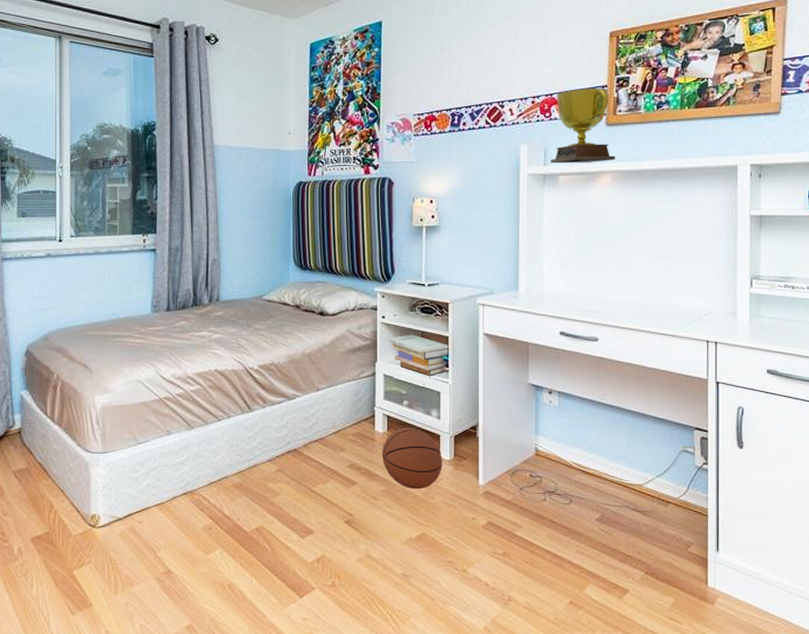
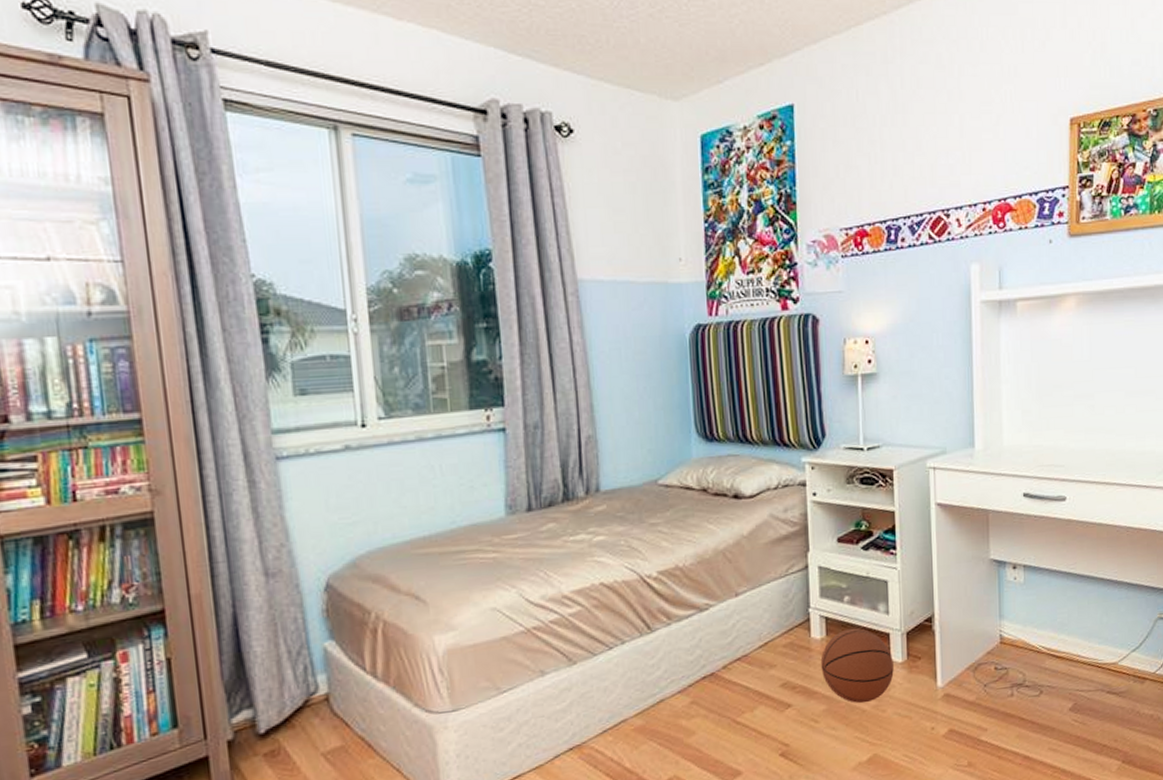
books: present [387,334,450,376] -> none [820,512,897,563]
trophy: present [550,89,616,164] -> none [1006,190,1081,287]

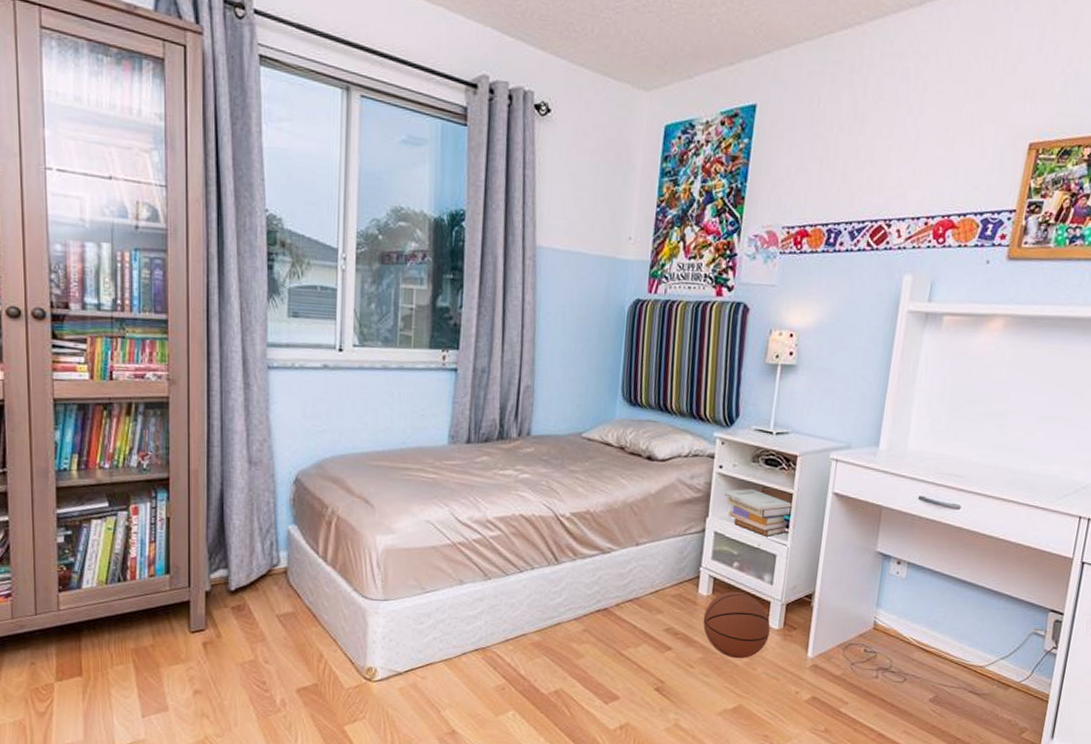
books: none [820,512,897,563] -> present [722,488,793,537]

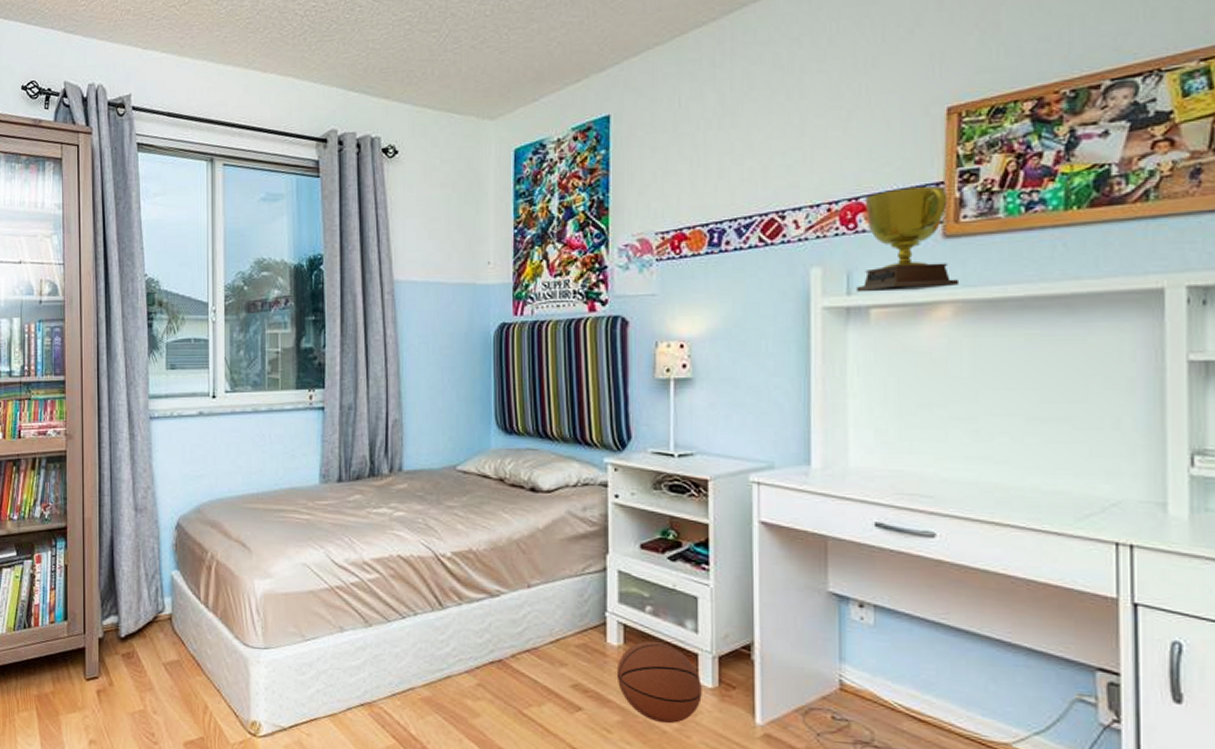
books: present [722,488,793,537] -> none [621,519,711,575]
trophy: none [936,211,1017,304] -> present [856,186,960,293]

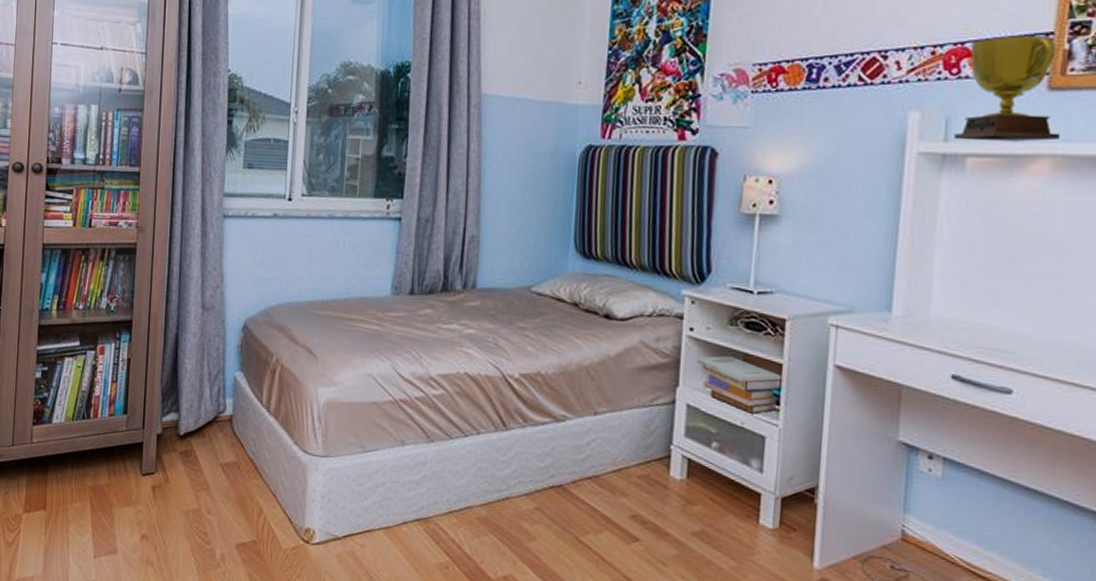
basketball: present [616,640,702,724] -> none [676,476,762,561]
books: none [621,519,711,575] -> present [694,355,783,414]

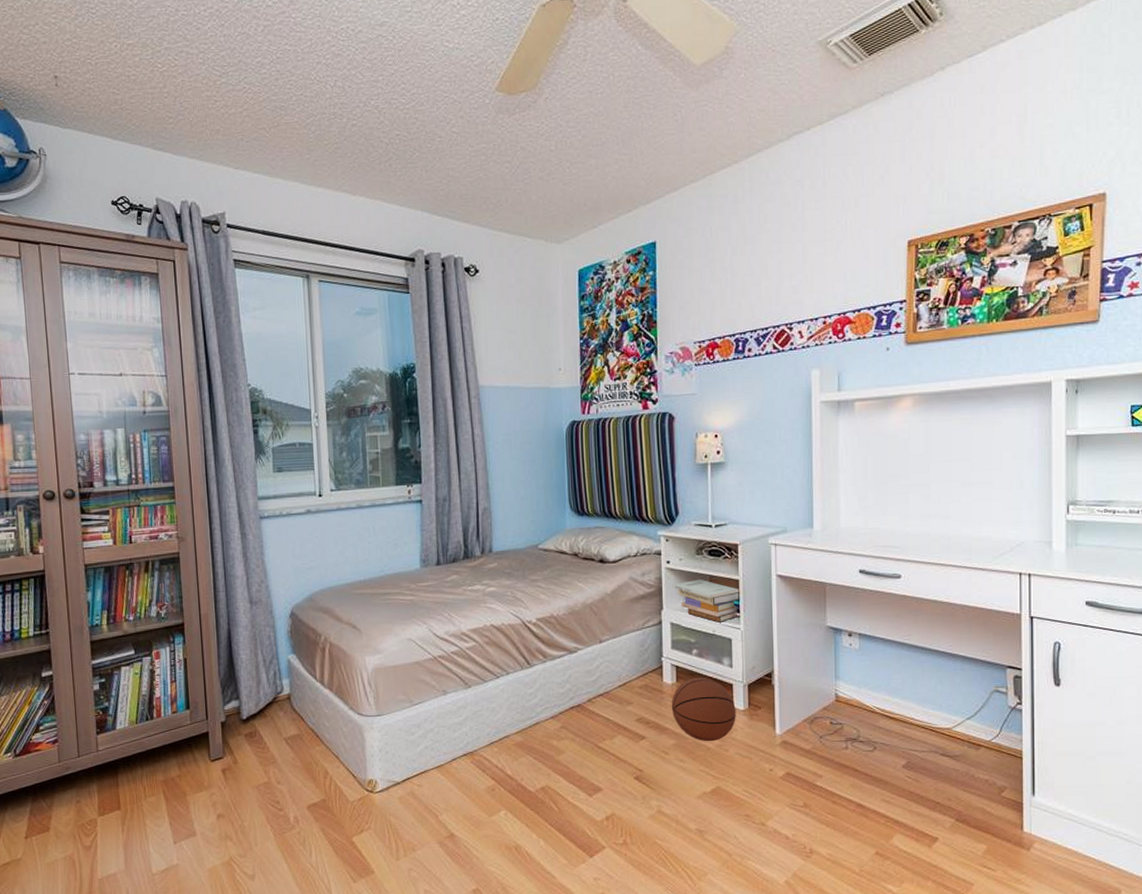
basketball: none [676,476,762,561] -> present [671,677,736,742]
trophy: present [954,36,1061,143] -> none [845,304,917,389]

